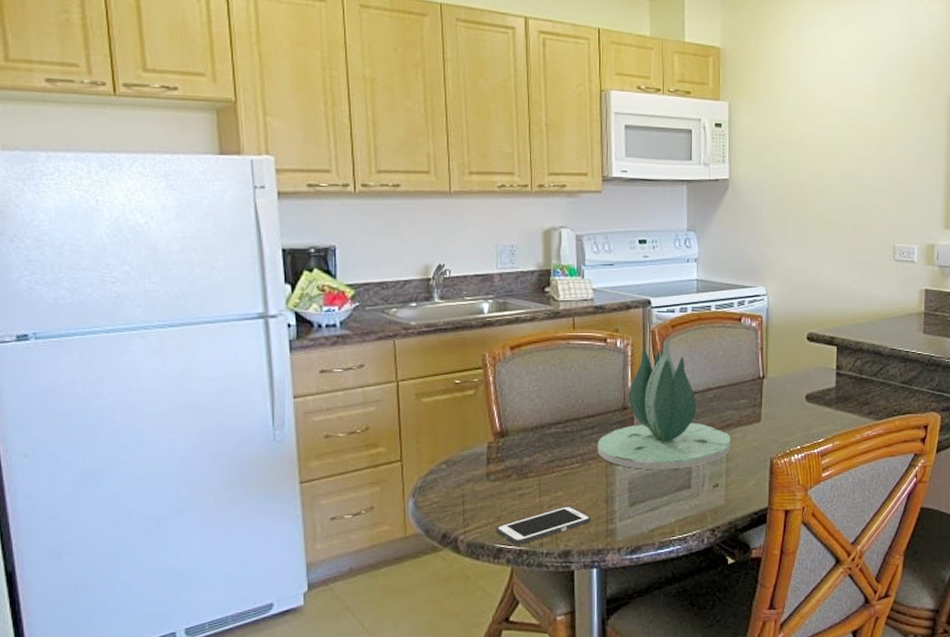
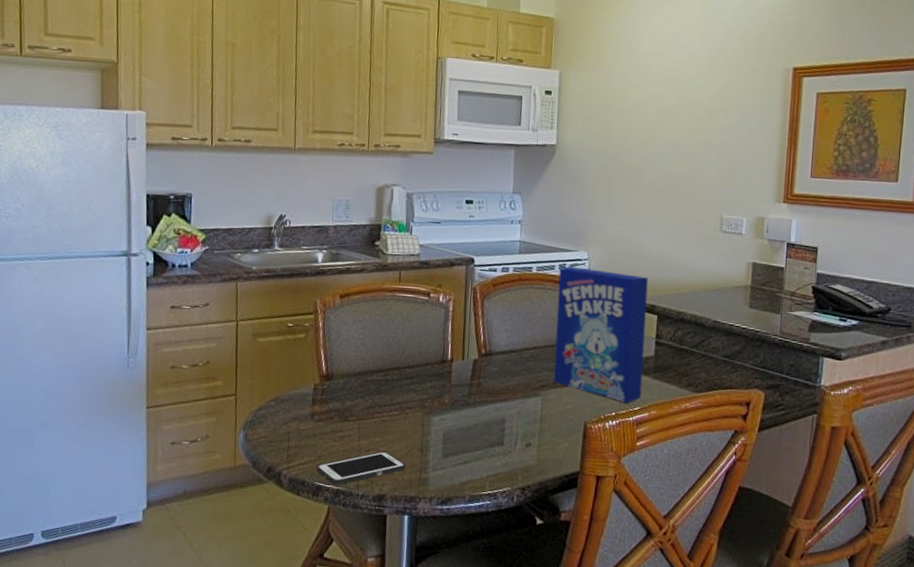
succulent plant: present [597,340,731,470] -> none [415,298,546,425]
cereal box: none [738,303,826,436] -> present [553,266,648,403]

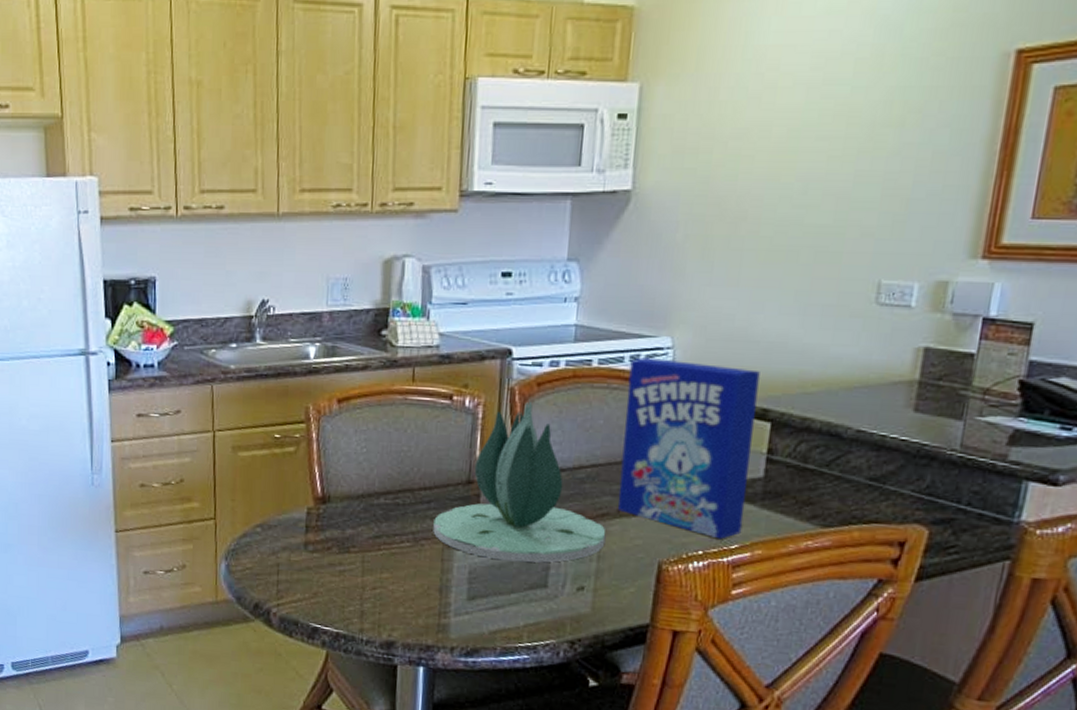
cell phone: present [316,451,406,485] -> none [312,590,421,628]
succulent plant: none [415,298,546,425] -> present [433,401,606,563]

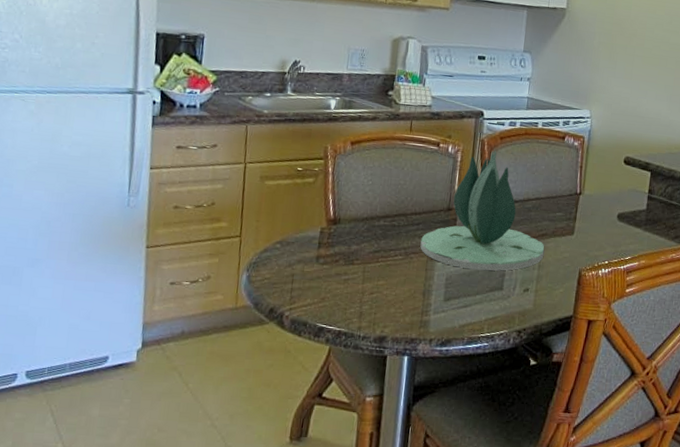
cereal box: present [618,357,760,539] -> none [553,123,644,253]

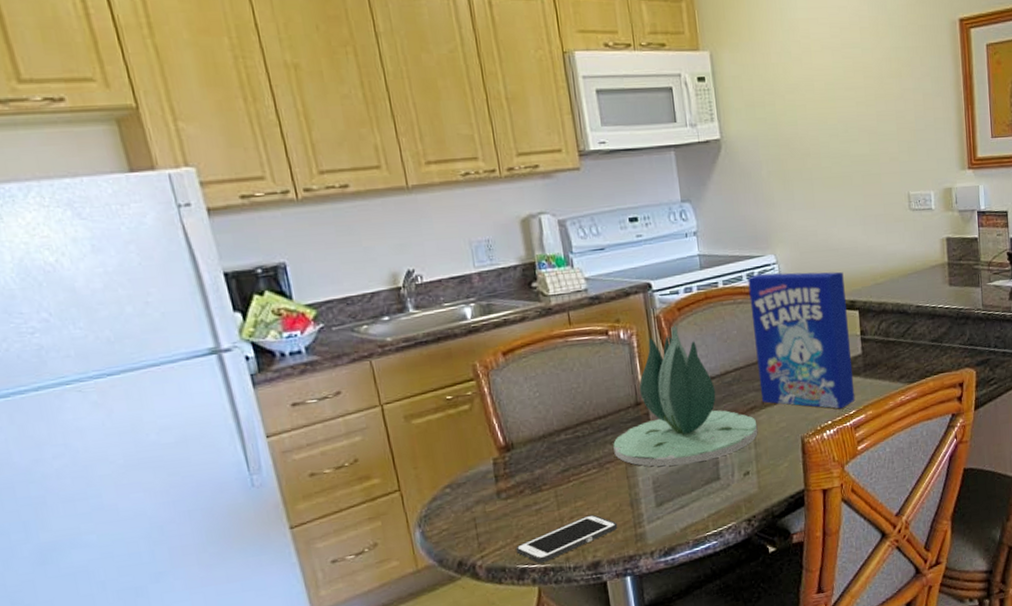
cell phone: none [319,294,408,327] -> present [516,514,618,564]
cereal box: none [553,123,644,253] -> present [748,271,856,409]

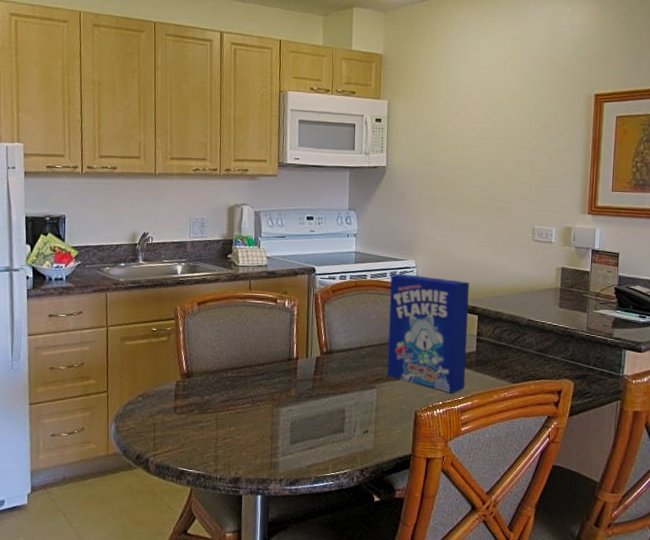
cell phone: present [516,514,618,564] -> none [180,439,258,470]
succulent plant: present [613,325,758,467] -> none [265,303,381,415]

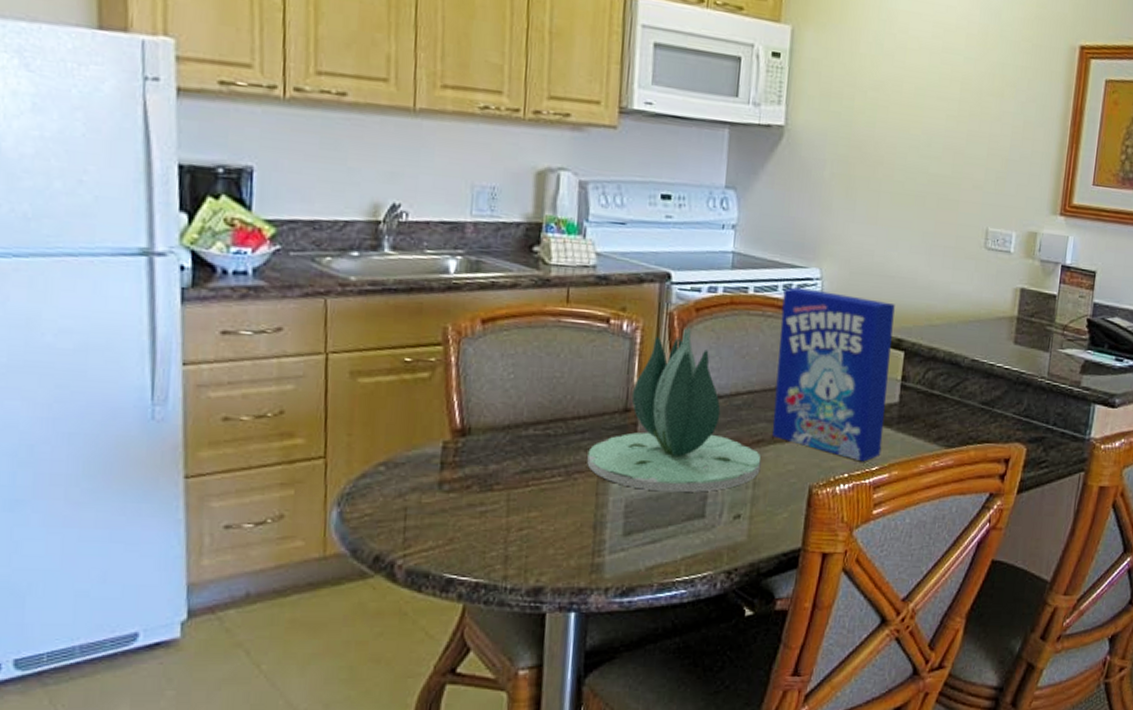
succulent plant: none [265,303,381,415] -> present [587,327,762,493]

